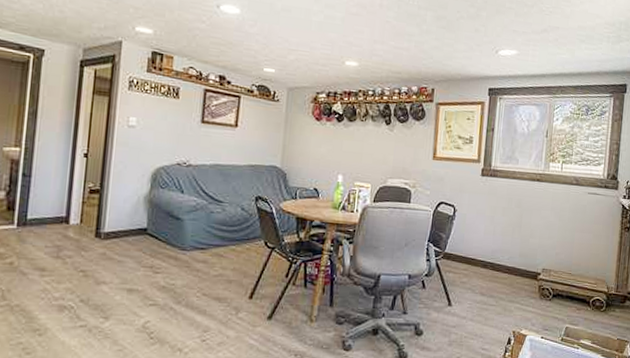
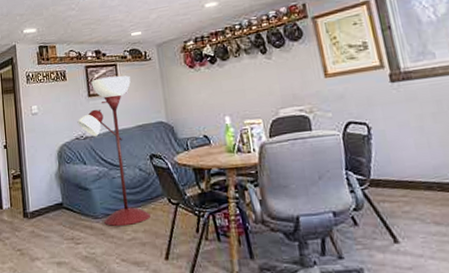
floor lamp: none [182,106,253,262] -> present [77,75,152,226]

